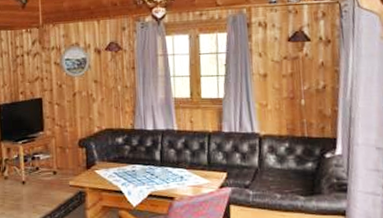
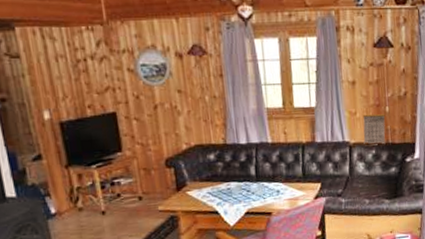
calendar: none [275,106,301,139] -> present [363,114,386,146]

